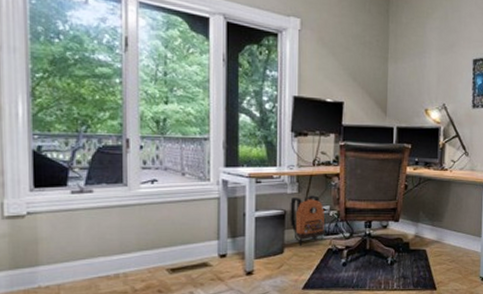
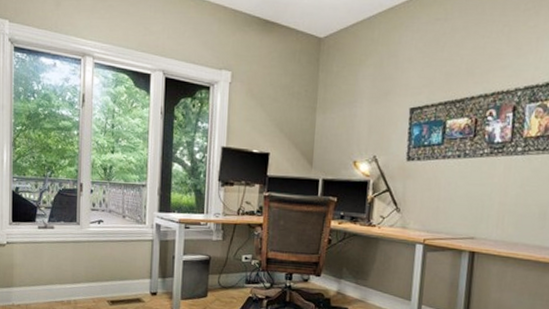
backpack: present [290,195,325,246] -> none [214,243,247,292]

